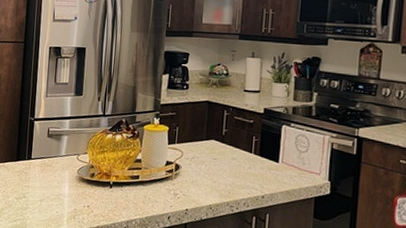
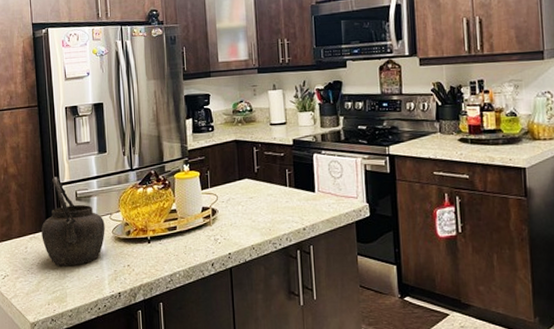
kettle: none [10,112,72,199] -> present [41,177,105,266]

